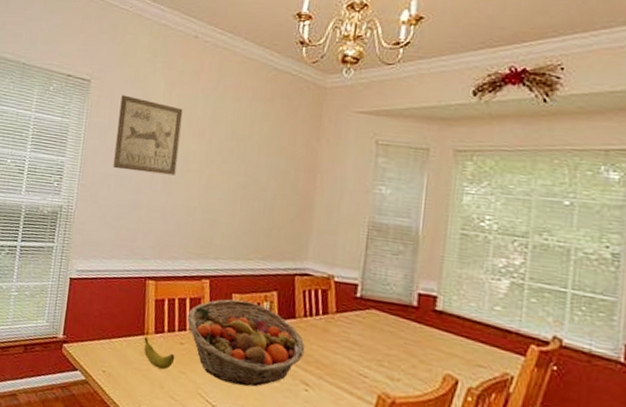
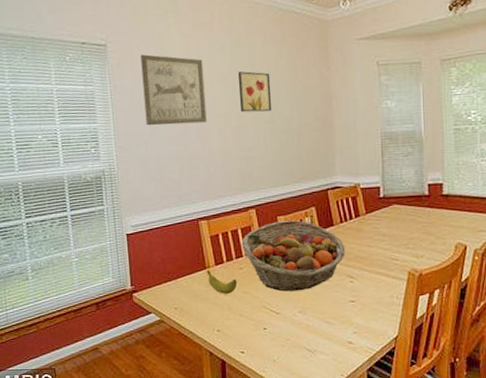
wall art: none [213,128,252,175] -> present [237,71,272,113]

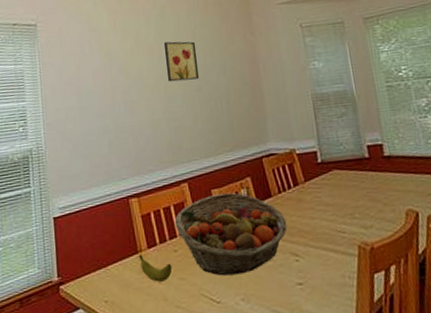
wall art: present [140,54,207,126] -> none [69,31,135,101]

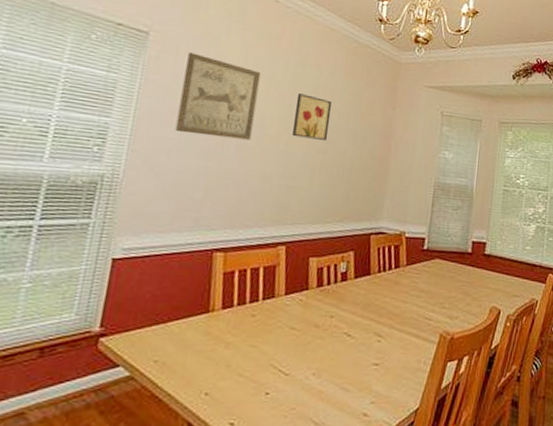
wall art: none [69,31,135,101] -> present [175,52,261,140]
banana: present [138,254,173,282] -> none [208,314,245,346]
fruit basket: present [174,192,288,276] -> none [259,263,379,348]

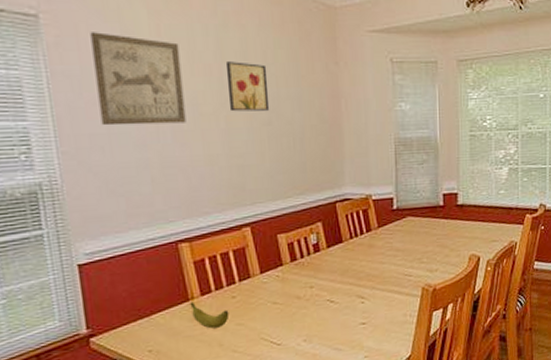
banana: none [208,314,245,346] -> present [190,301,230,329]

